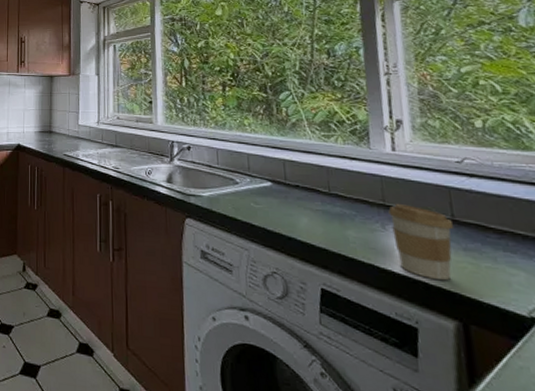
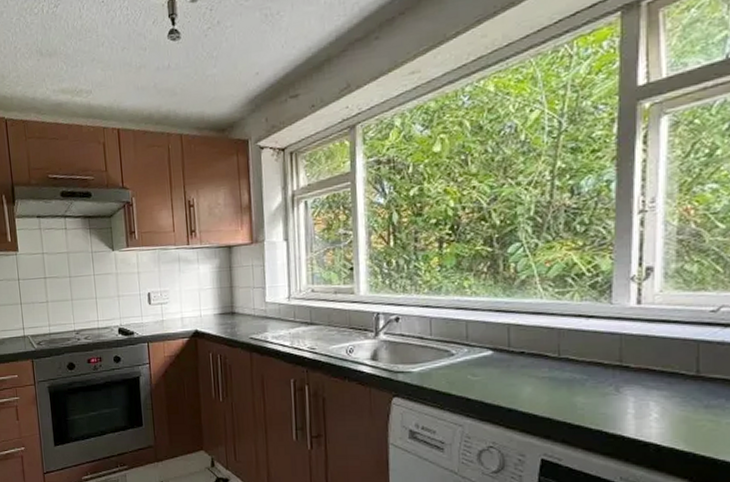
coffee cup: present [388,204,455,281] -> none [625,363,698,441]

